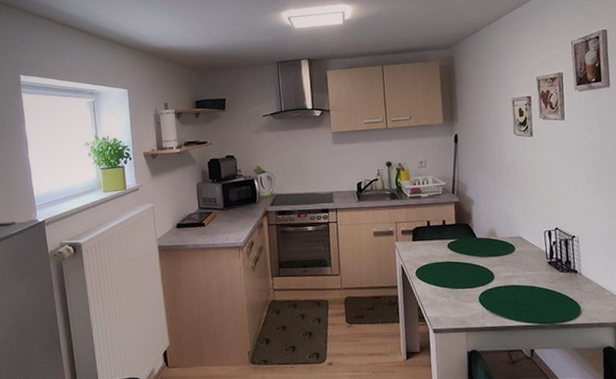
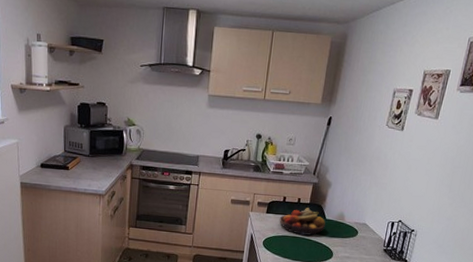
fruit bowl: none [427,228,478,259] -> present [279,207,326,236]

